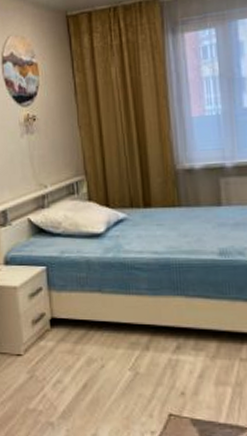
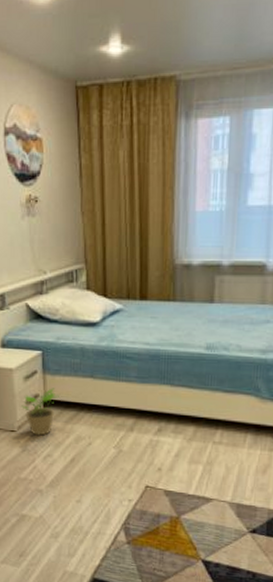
potted plant: none [26,305,67,359] -> present [20,388,59,436]

